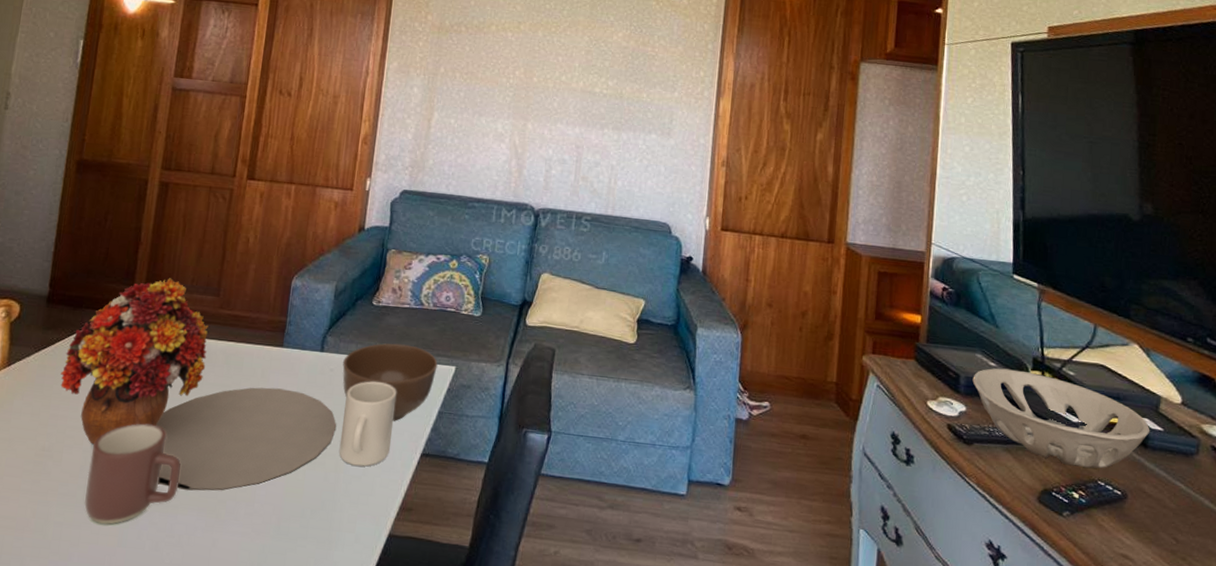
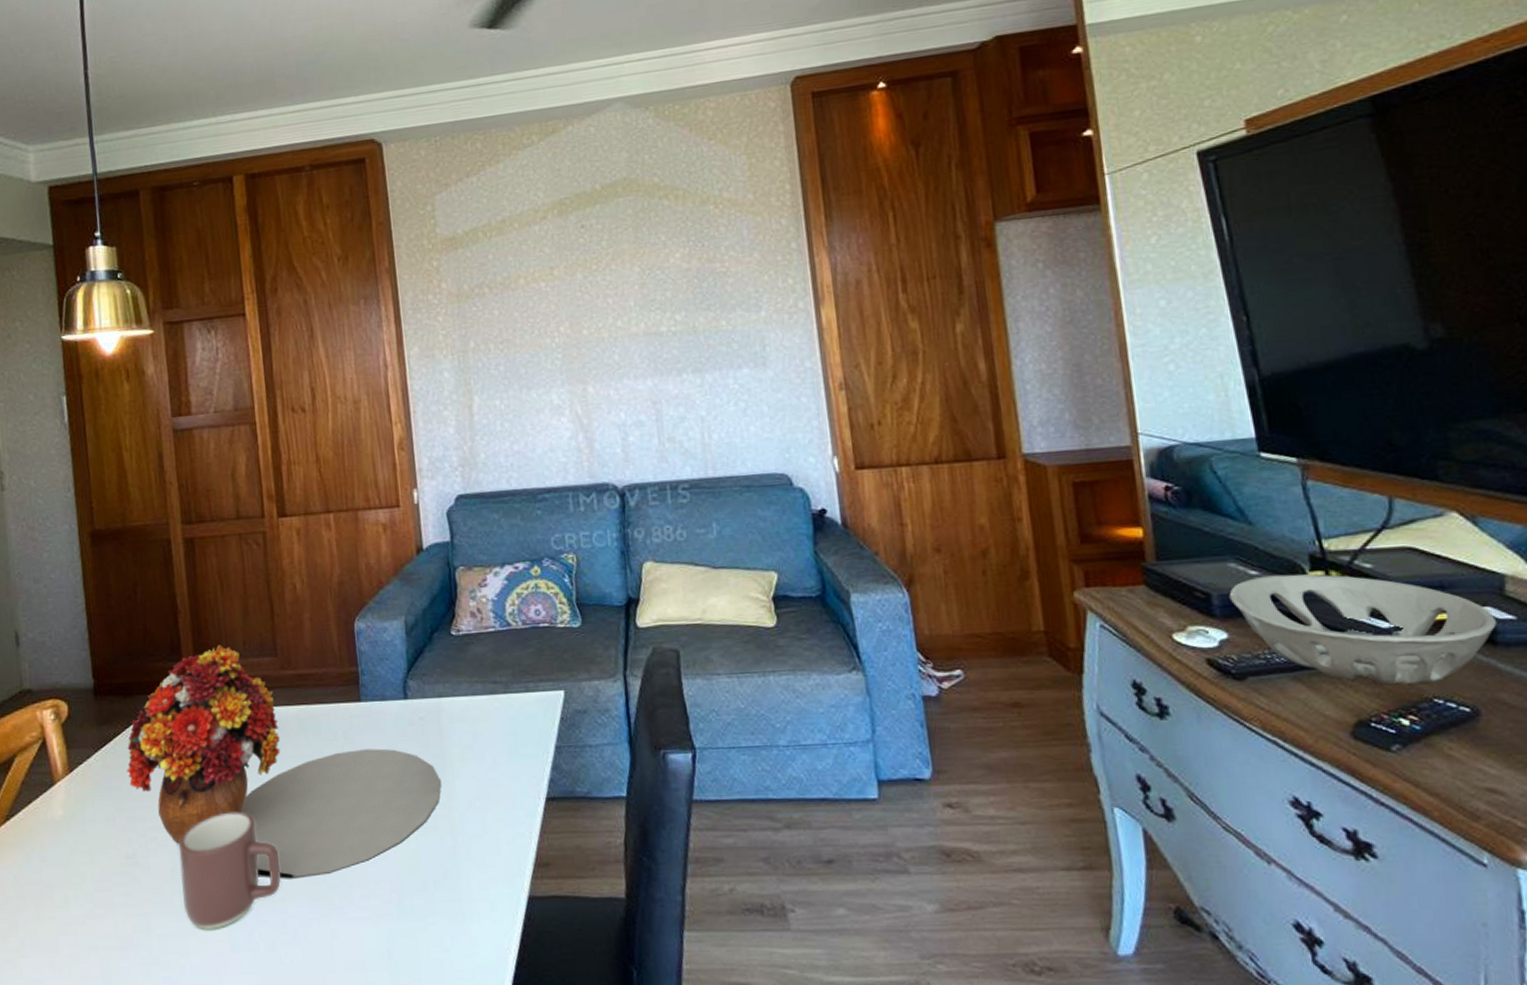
cup: present [339,381,397,467] -> none [444,722,509,824]
bowl: present [342,343,438,421] -> none [432,674,543,766]

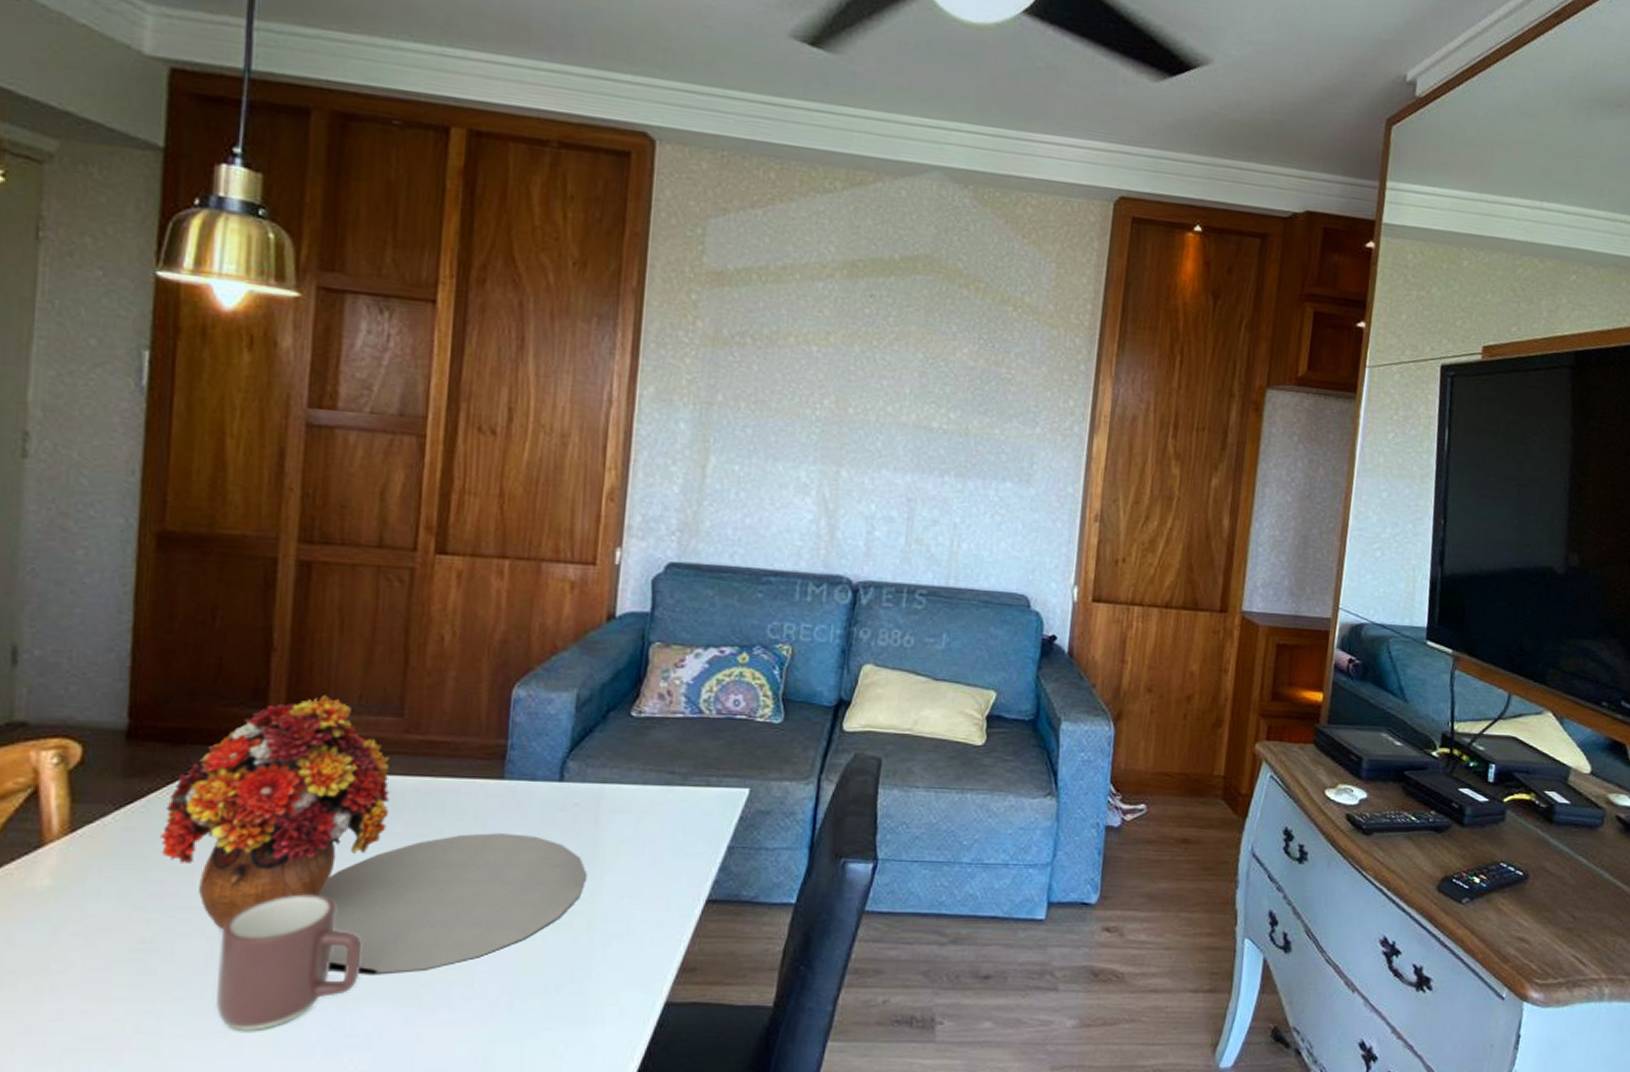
decorative bowl: present [1229,574,1498,685] -> none [1375,747,1557,851]

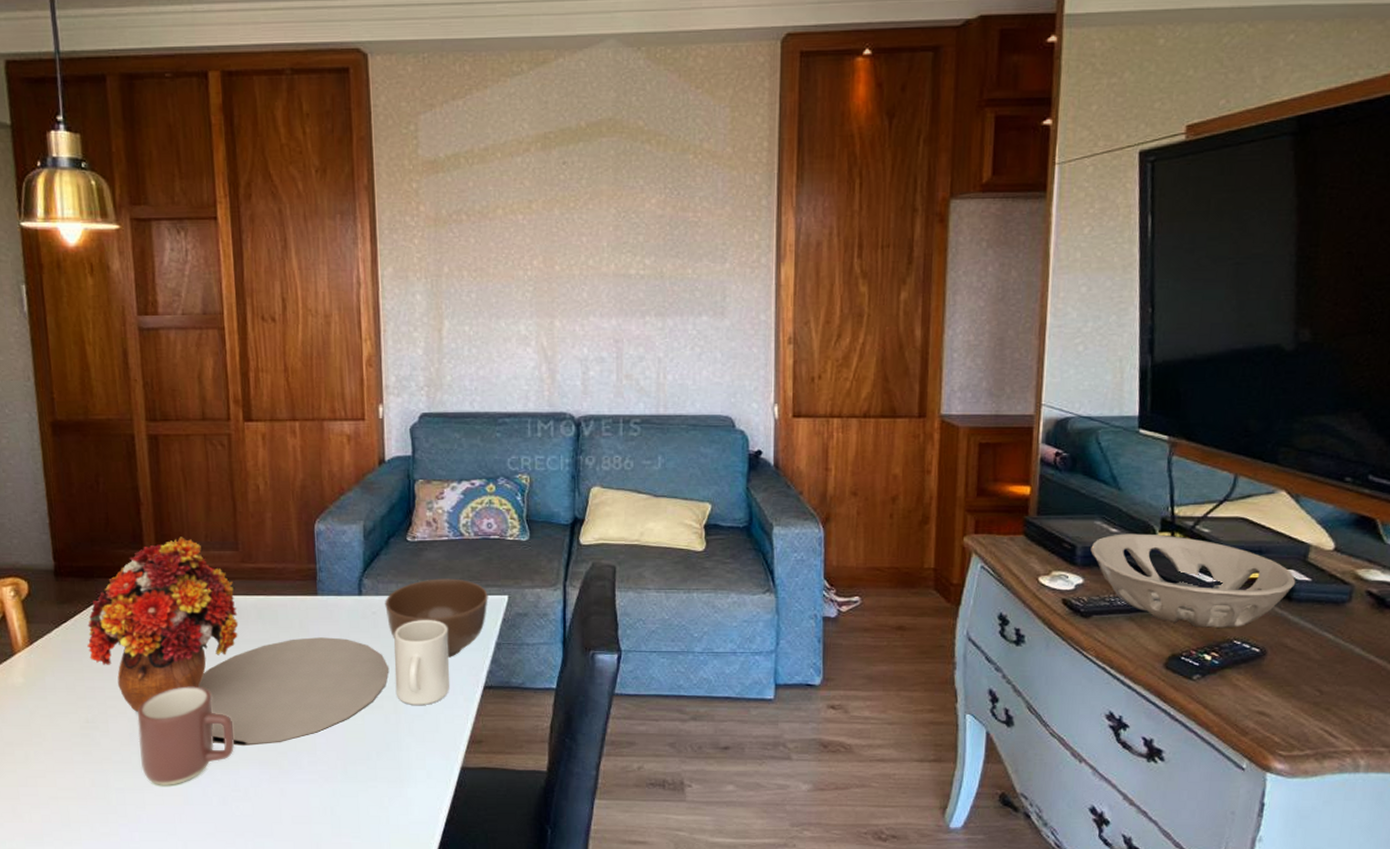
cup: none [591,814,670,923] -> present [394,619,450,705]
bowl: none [592,764,725,863] -> present [385,578,488,657]
decorative bowl: none [1375,747,1557,851] -> present [1090,533,1296,629]

